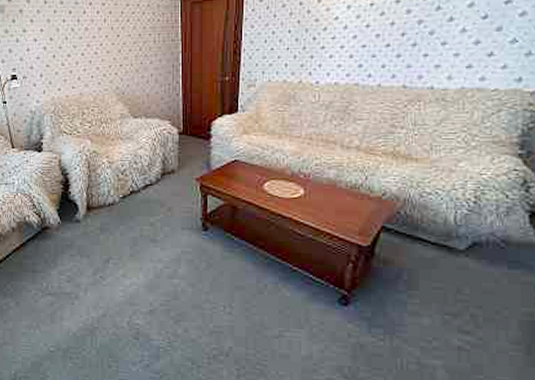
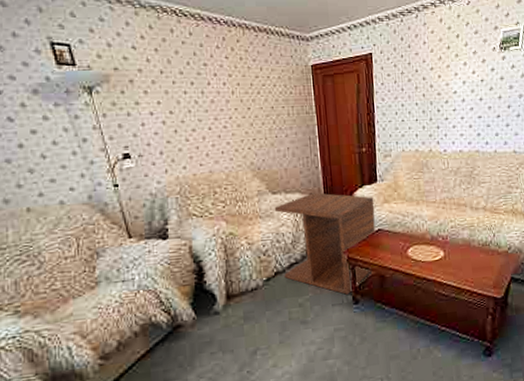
side table: none [134,119,233,220] -> present [274,192,376,295]

